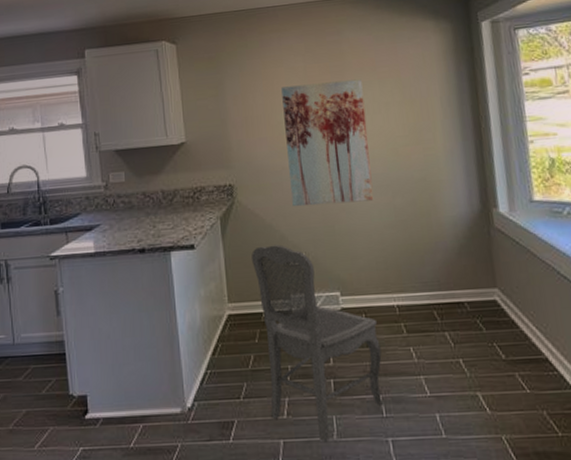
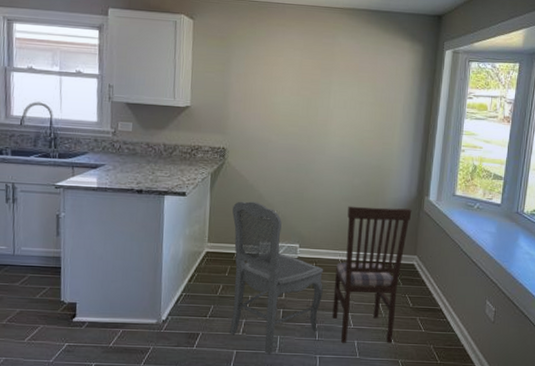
wall art: present [281,79,374,207] -> none [273,74,345,178]
dining chair: none [392,227,488,418] -> present [332,206,412,343]

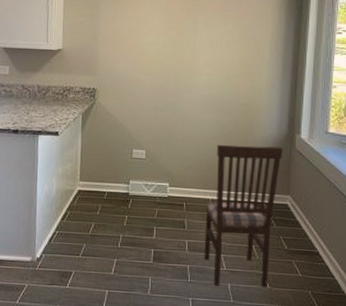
dining chair: present [230,201,324,354] -> none [102,140,195,295]

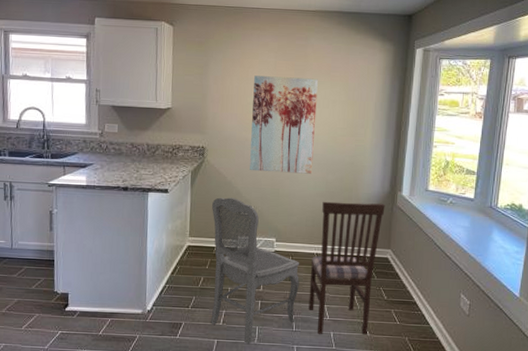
dining chair: none [102,140,195,295] -> present [211,197,300,344]
wall art: none [141,16,211,116] -> present [250,75,318,174]

